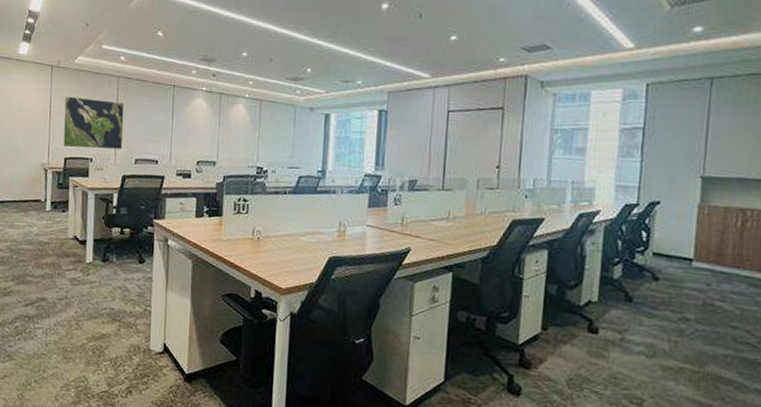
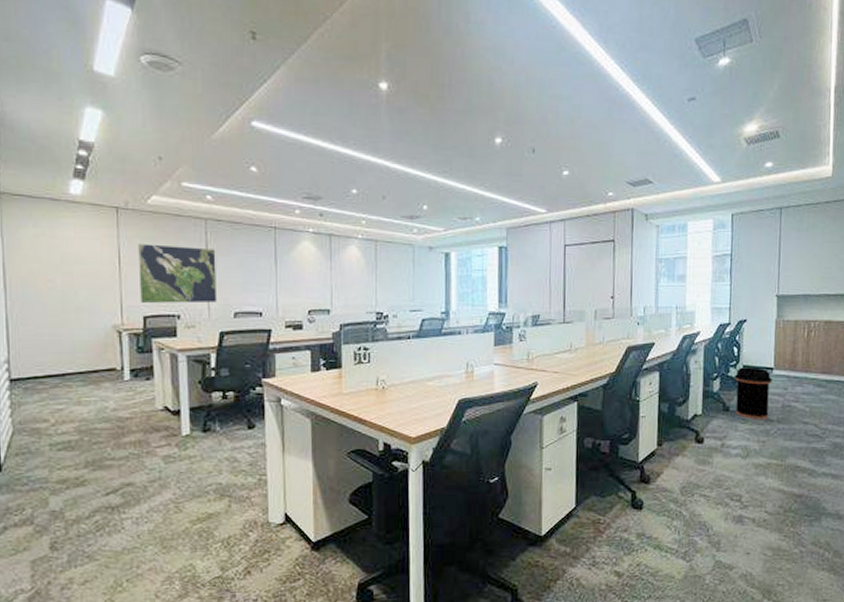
trash can: none [640,254,691,317] -> present [735,367,772,420]

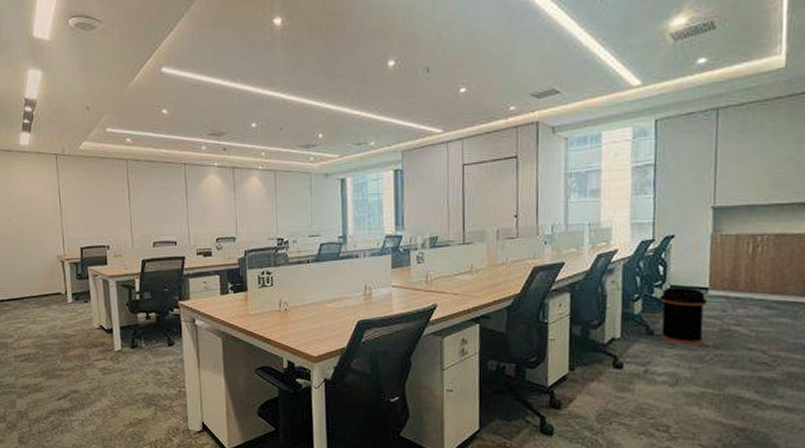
world map: present [138,243,218,304] -> none [74,184,139,237]

